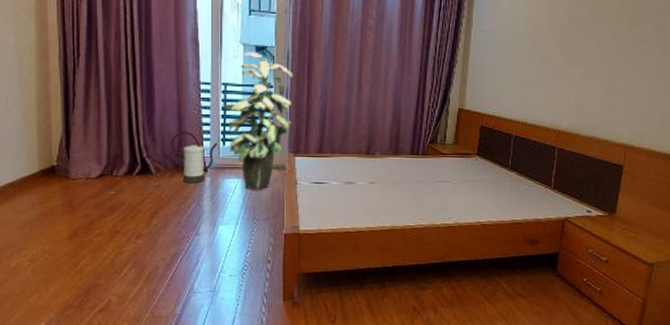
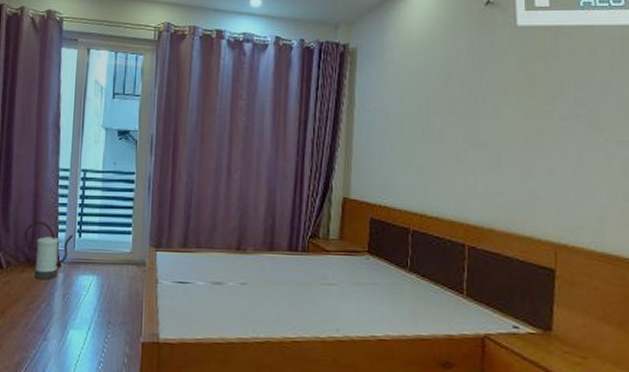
indoor plant: present [221,52,294,190] -> none [79,137,157,289]

